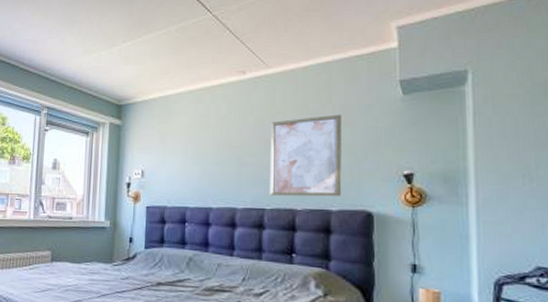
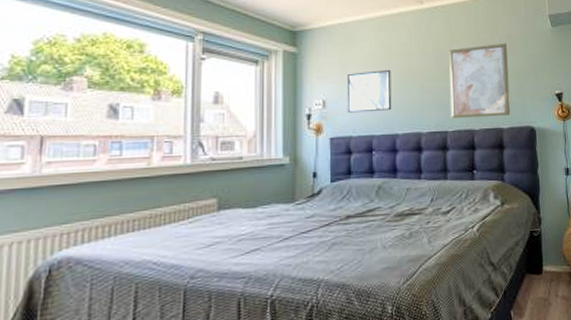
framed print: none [163,142,208,184] -> present [346,69,392,113]

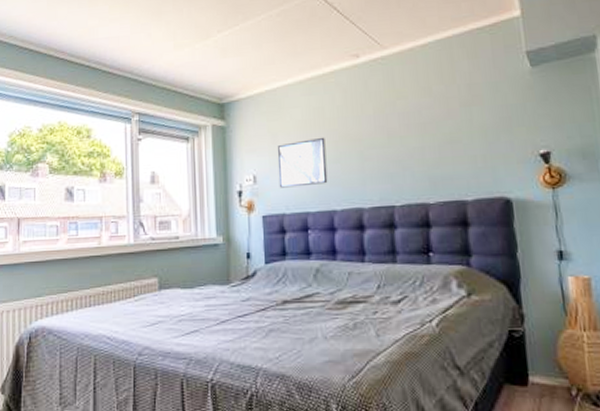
wall art: present [449,43,511,118] -> none [392,94,476,190]

